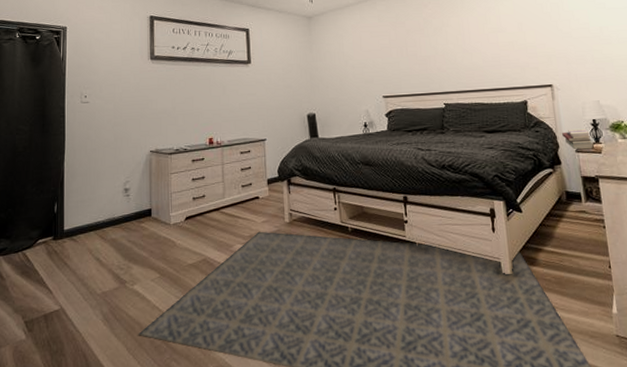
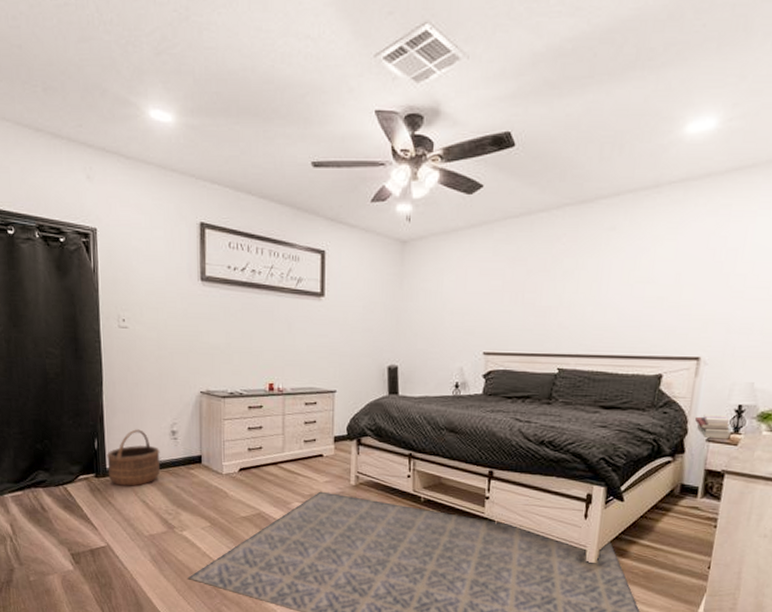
basket: none [65,190,114,246] -> present [107,429,161,486]

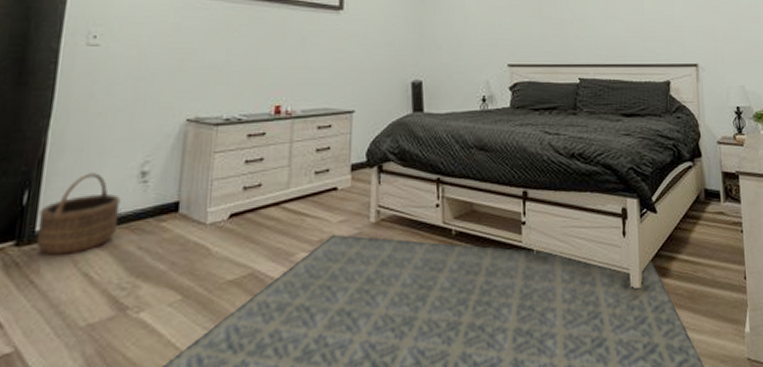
books: present [694,413,731,440] -> none [704,116,736,141]

